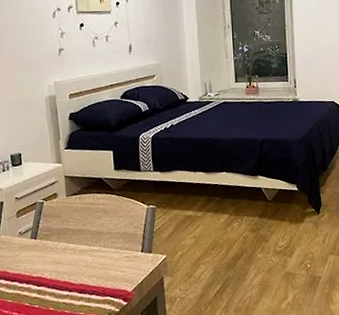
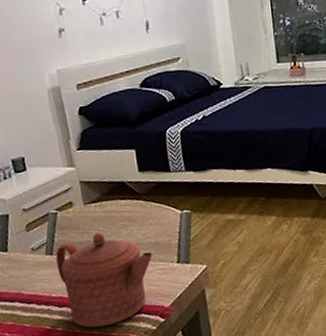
teapot: none [39,221,121,307] -> present [55,232,153,328]

